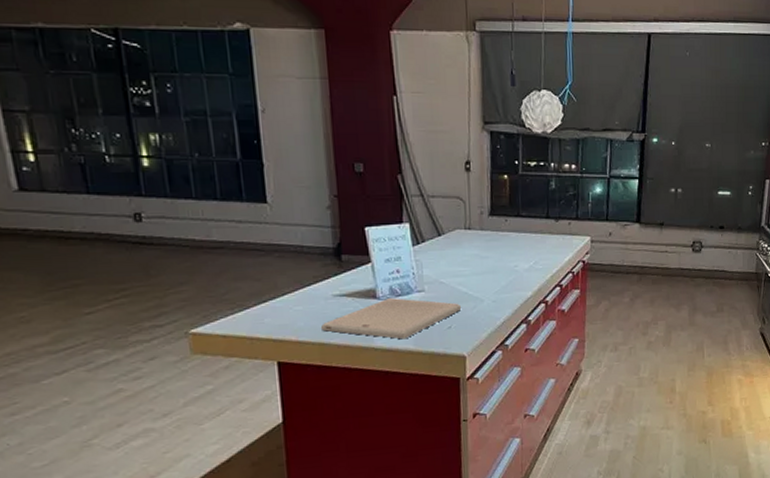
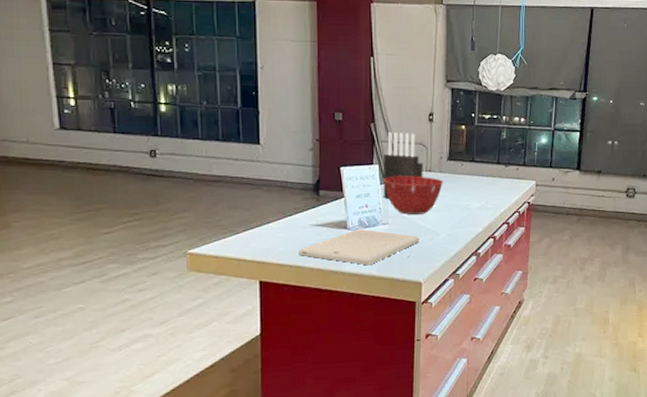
knife block: none [414,184,462,263] -> present [383,131,423,200]
mixing bowl: none [415,234,486,280] -> present [383,176,444,214]

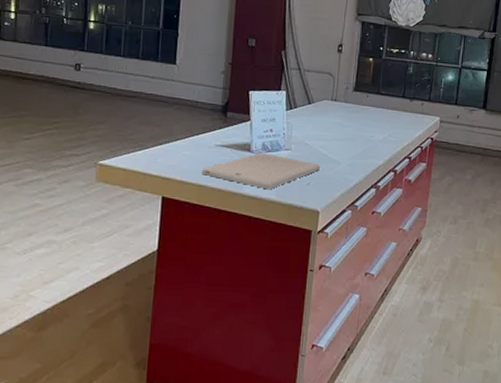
knife block: present [383,131,423,200] -> none [288,59,329,126]
mixing bowl: present [383,176,444,214] -> none [289,103,349,143]

